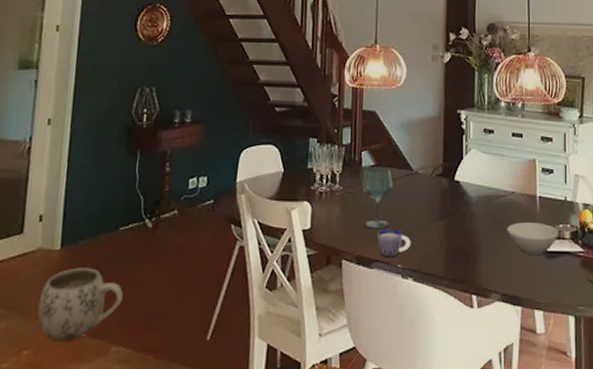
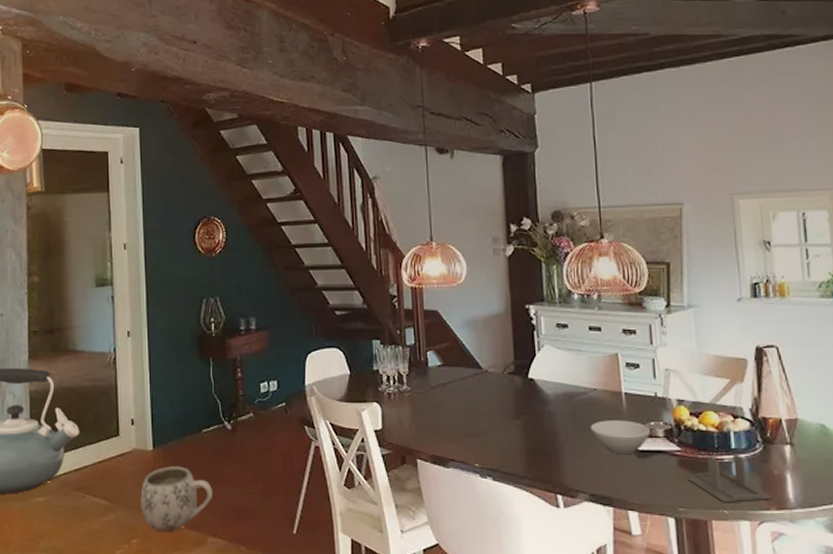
wine glass: present [362,166,394,229] -> none [431,366,463,429]
cup: present [376,229,411,258] -> none [450,429,487,457]

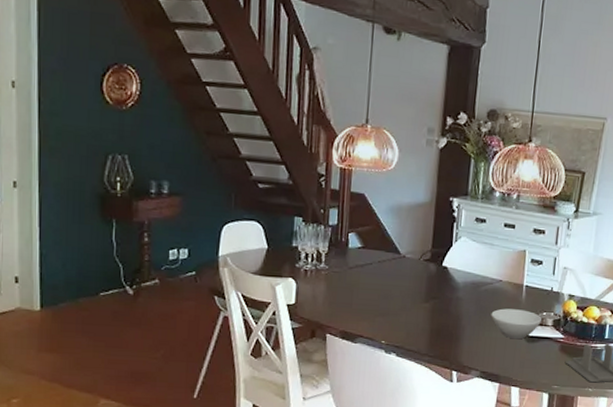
mug: present [140,466,212,532] -> none [23,328,108,393]

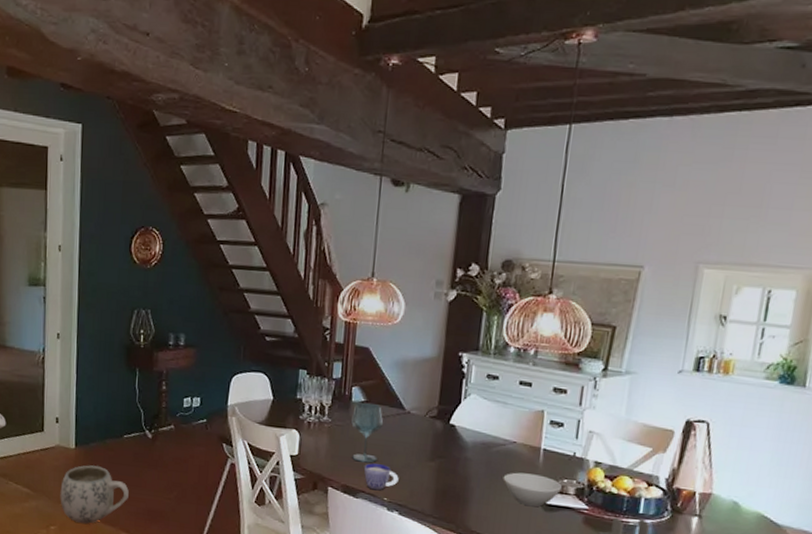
mug: none [23,328,108,393] -> present [60,465,129,524]
wine glass: none [348,248,380,308] -> present [351,402,384,463]
cup: none [361,308,396,334] -> present [363,463,399,491]

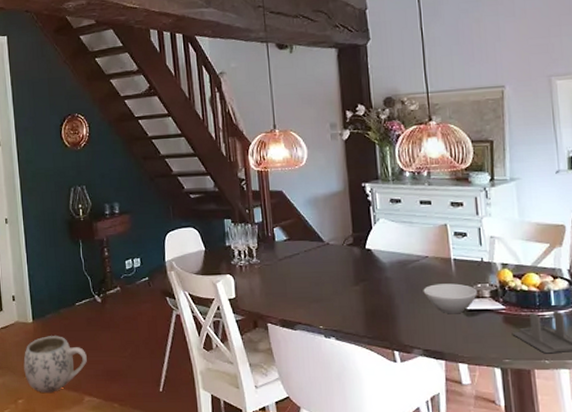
wine glass: present [351,402,384,463] -> none [278,240,307,296]
cup: present [363,463,399,491] -> none [296,295,330,320]

